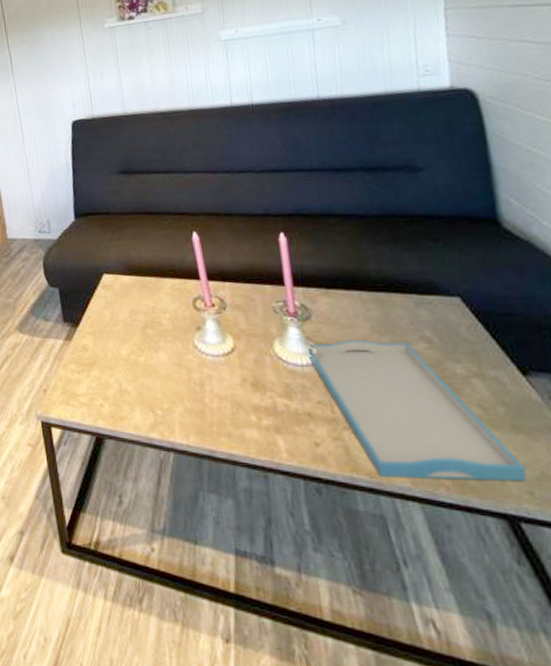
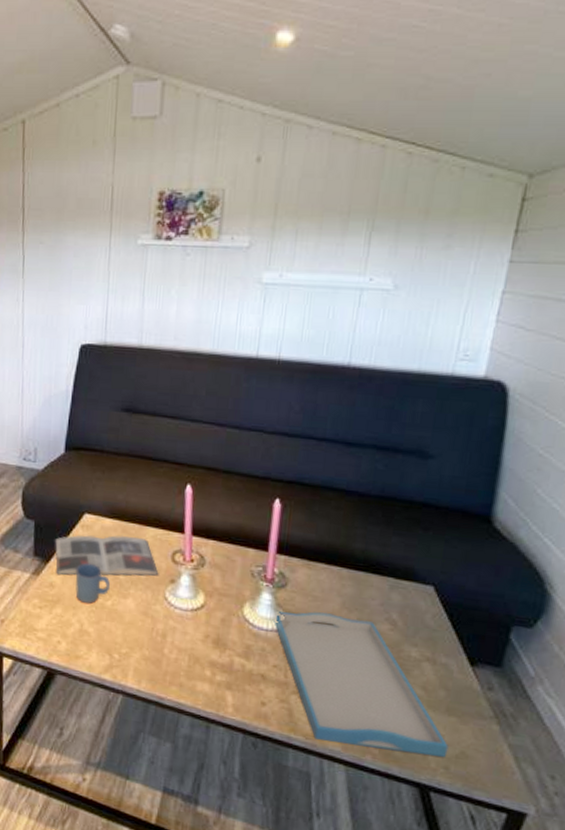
magazine: none [81,290,184,337] -> present [55,535,159,576]
mug: none [104,321,141,362] -> present [75,562,111,604]

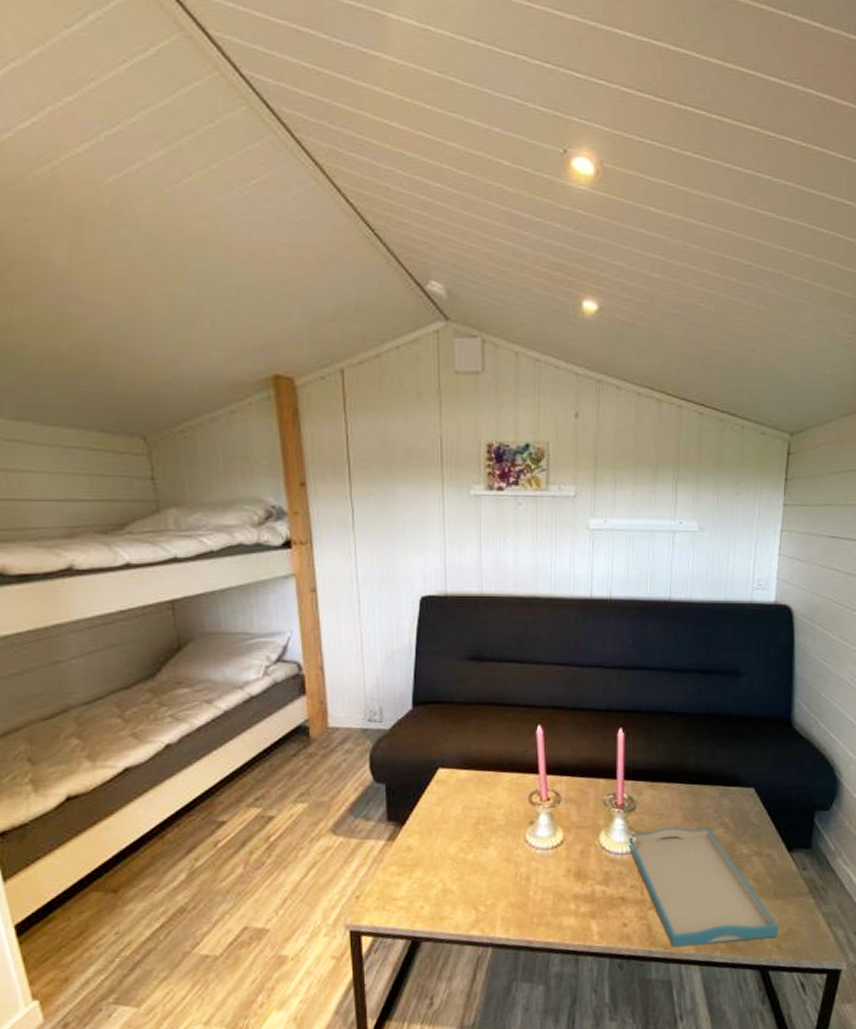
magazine: present [55,535,159,576] -> none [410,785,518,836]
mug: present [75,562,111,604] -> none [433,818,471,861]

